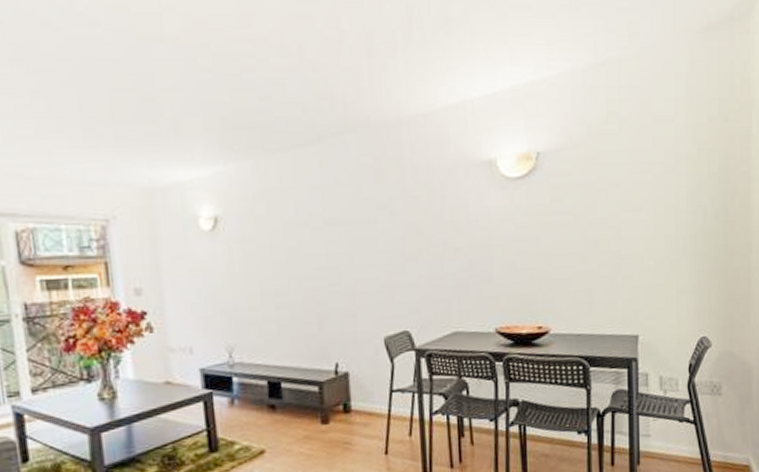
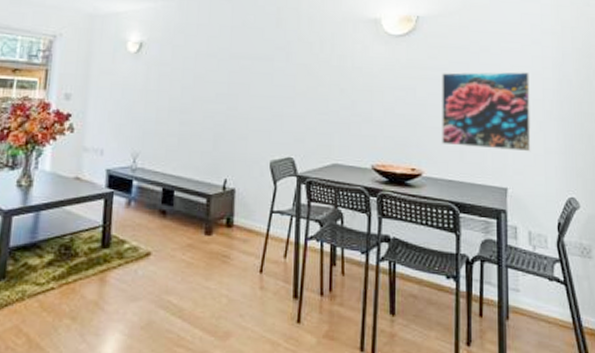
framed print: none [566,206,663,297] -> present [440,71,531,152]

